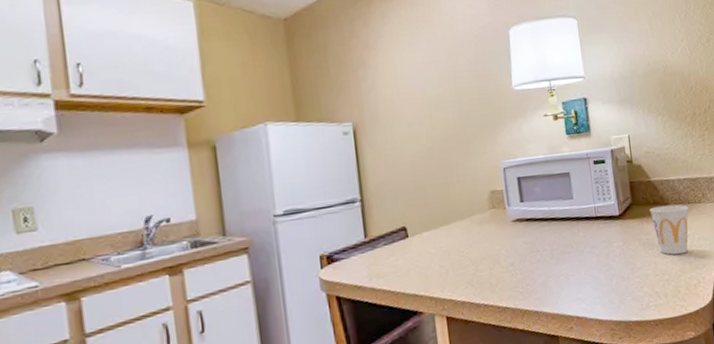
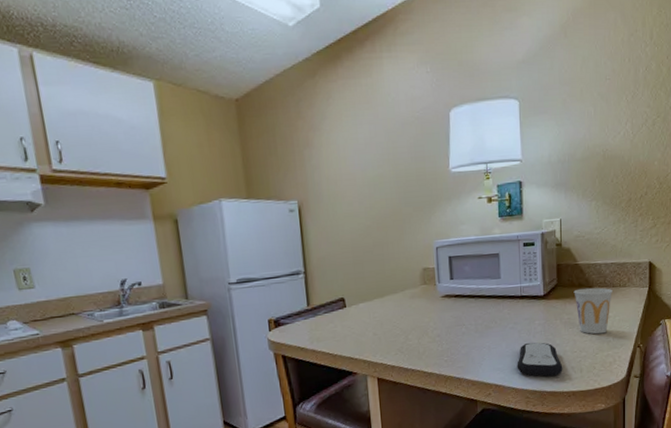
remote control: none [598,266,647,305] -> present [517,342,563,377]

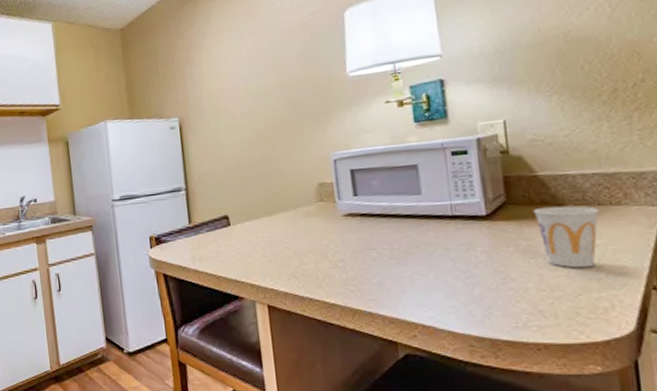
remote control: present [517,342,563,377] -> none [452,274,525,321]

